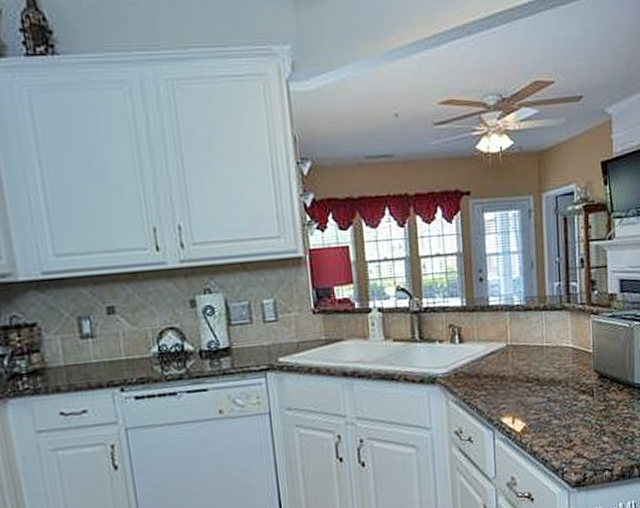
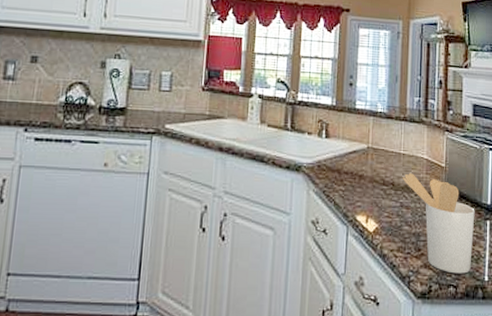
utensil holder: none [547,365,628,458] -> present [402,173,475,274]

